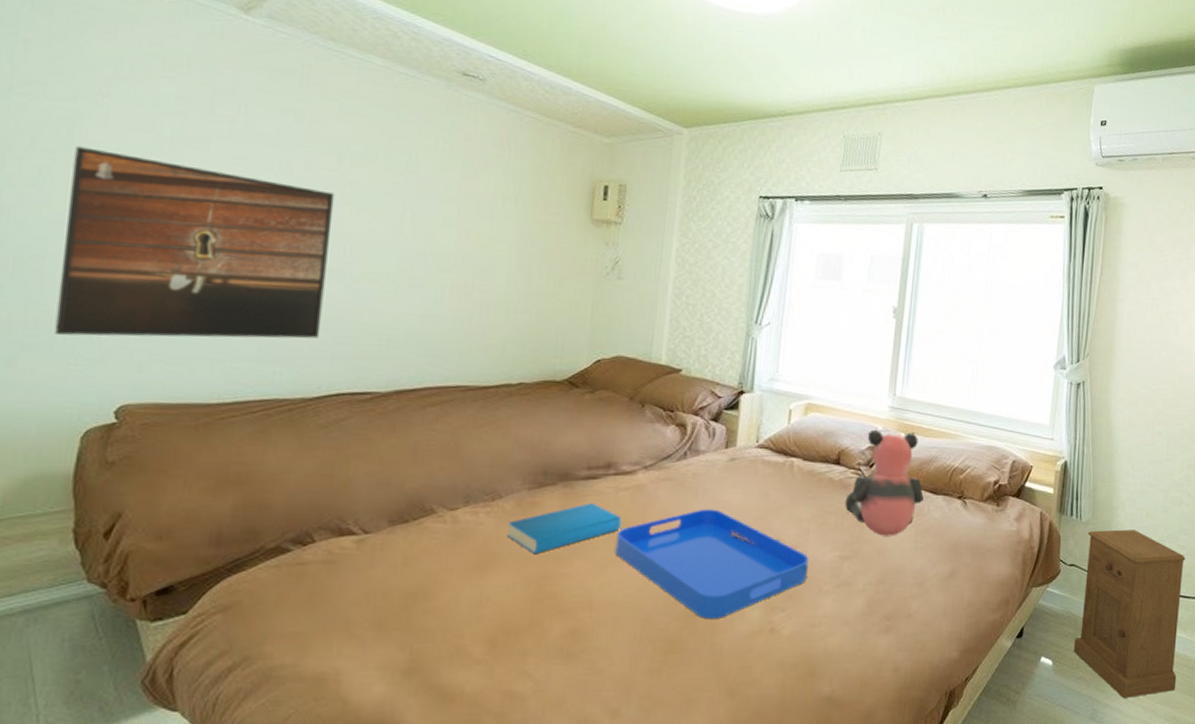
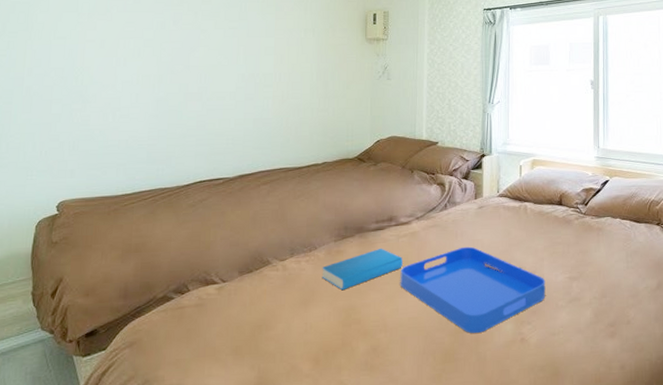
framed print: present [54,146,335,339] -> none [18,27,193,155]
bear: present [845,429,925,536] -> none [569,175,631,259]

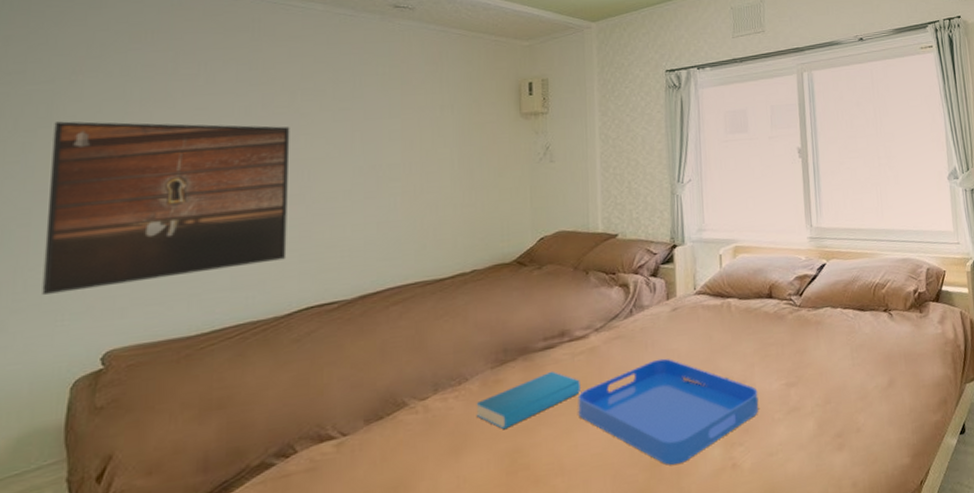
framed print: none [18,27,193,155] -> present [42,121,290,295]

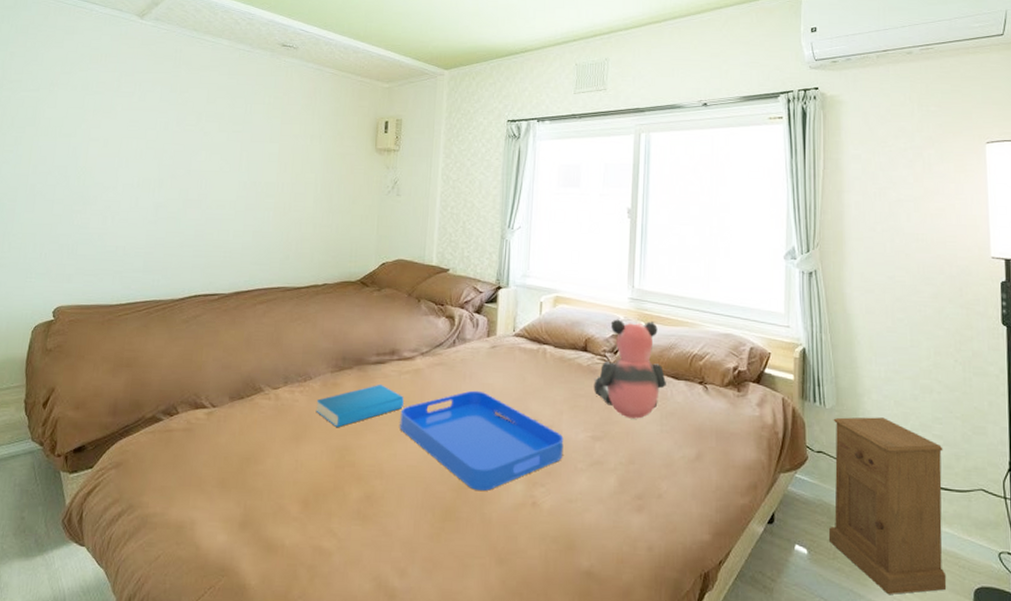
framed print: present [42,121,290,295] -> none [19,122,196,256]
bear: none [782,257,854,358] -> present [593,319,667,419]

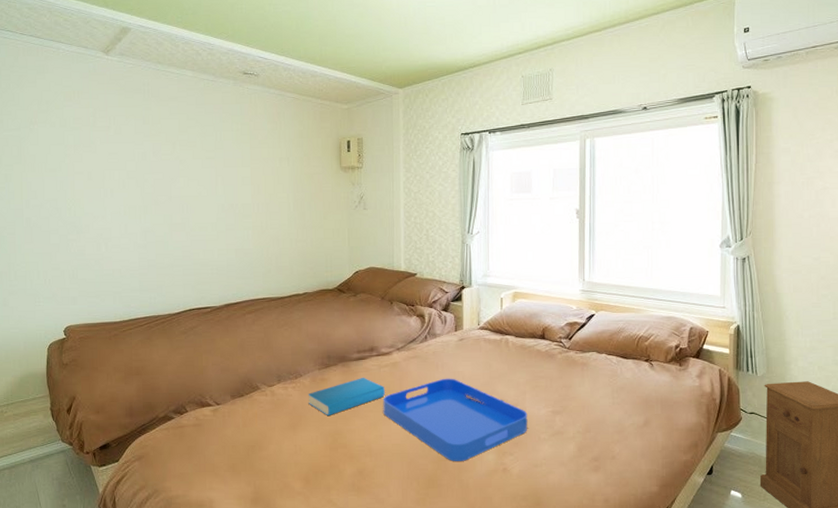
bear: present [593,319,667,419] -> none [552,309,617,394]

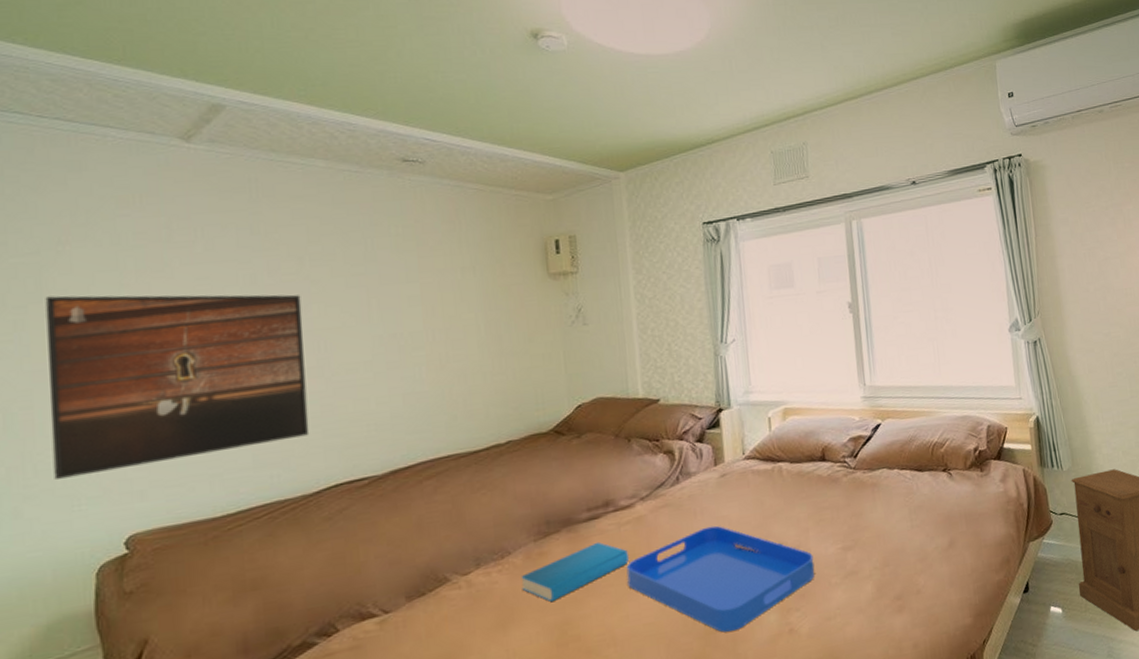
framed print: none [23,159,175,283] -> present [45,294,310,479]

